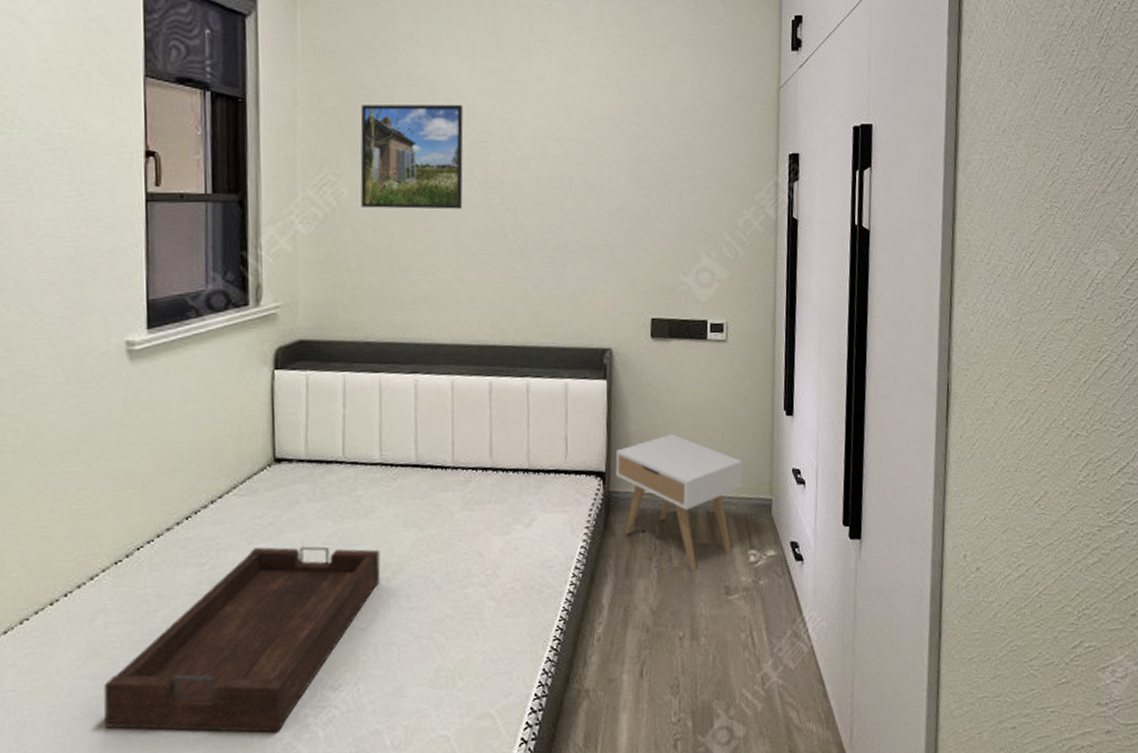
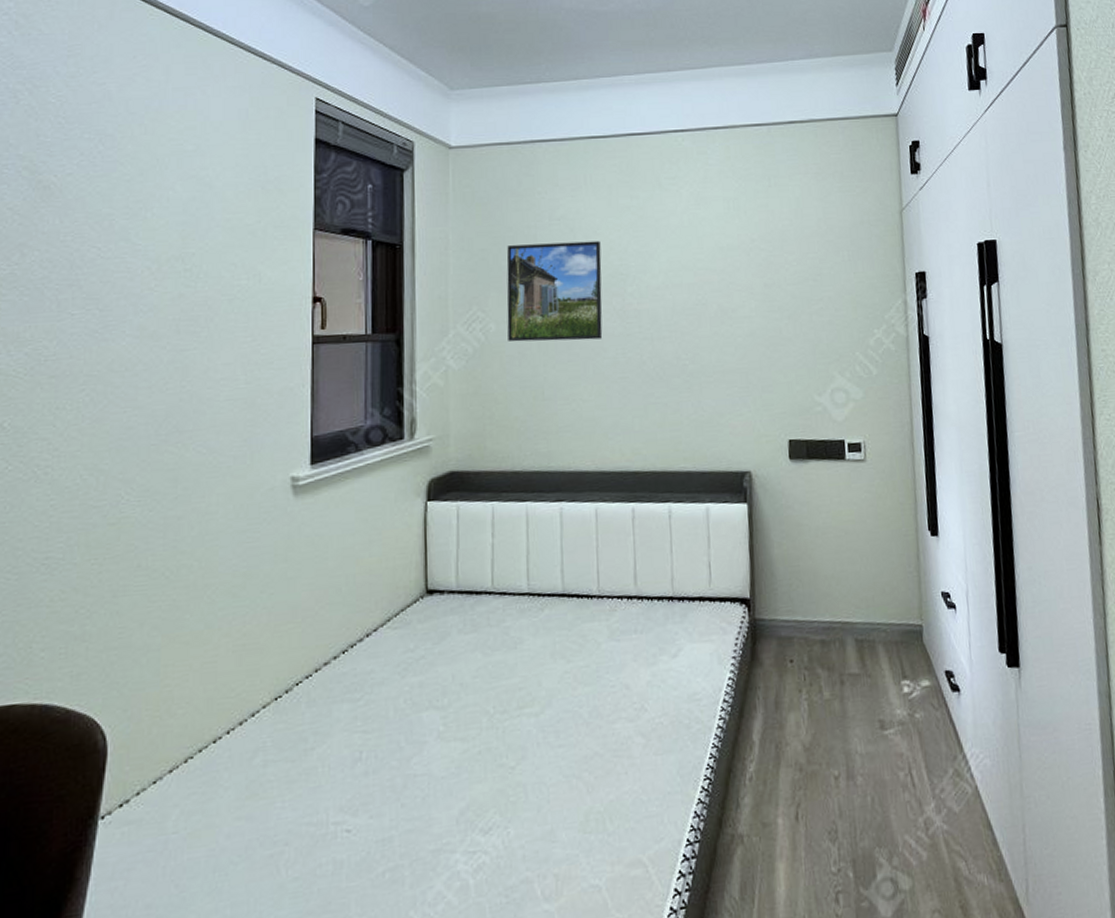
tray: present [104,546,381,733] -> none [261,680,529,881]
nightstand: present [615,434,743,571] -> none [759,558,892,704]

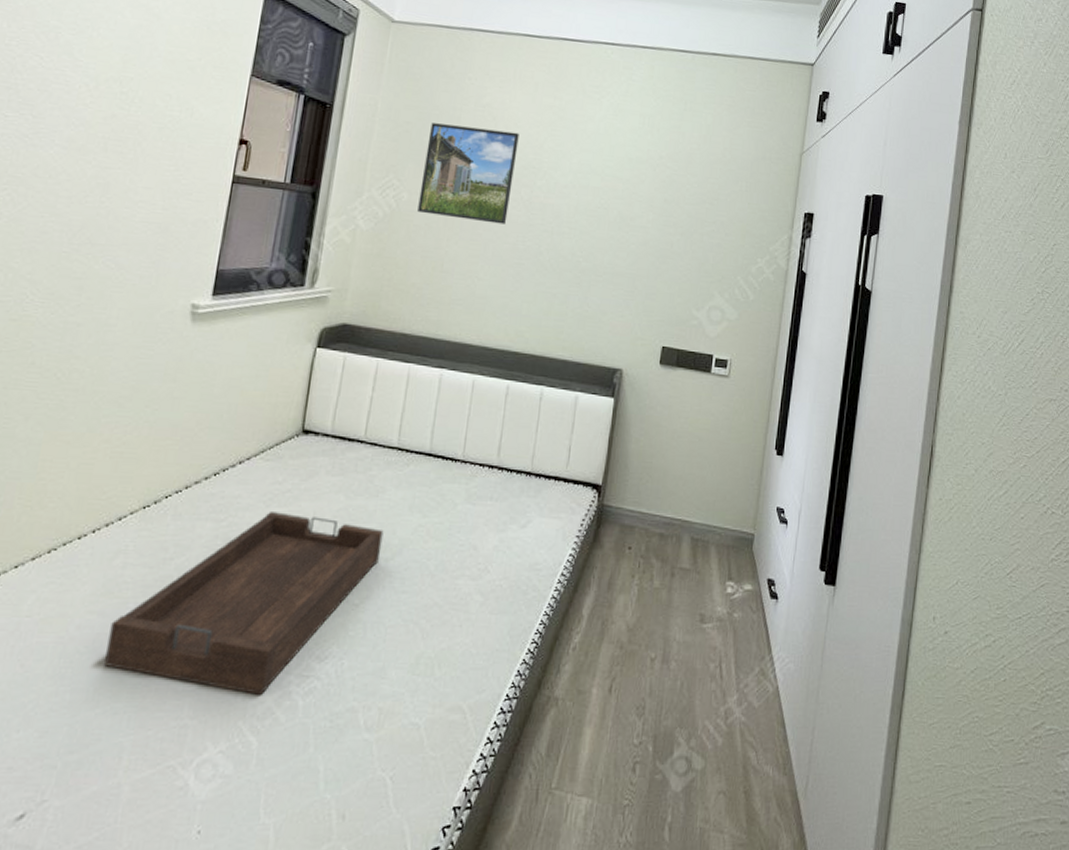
tray: none [261,680,529,881] -> present [104,512,384,695]

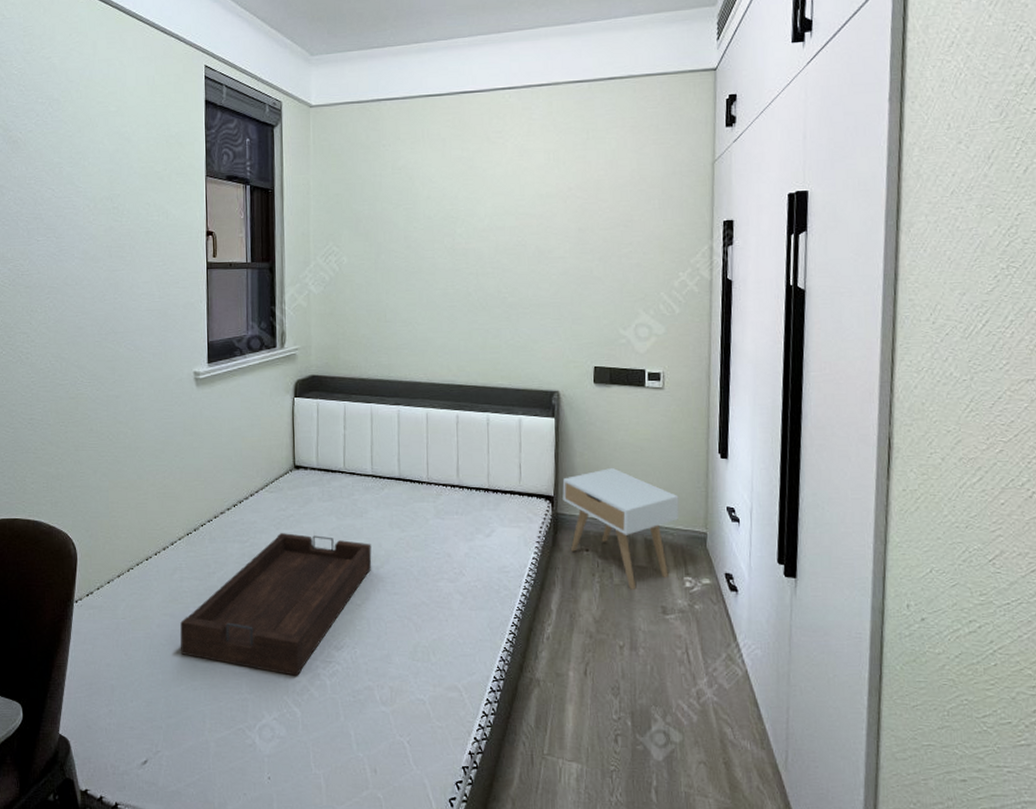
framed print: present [417,123,519,224] -> none [356,188,436,273]
nightstand: none [611,458,731,594] -> present [562,468,679,589]

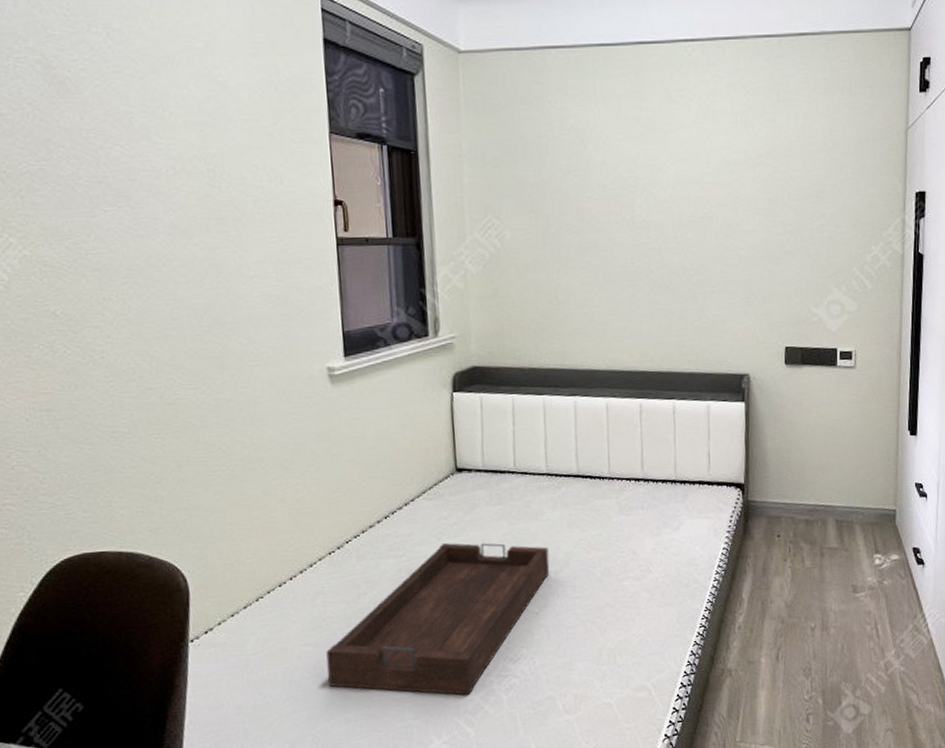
nightstand: present [562,468,679,589] -> none [753,451,870,572]

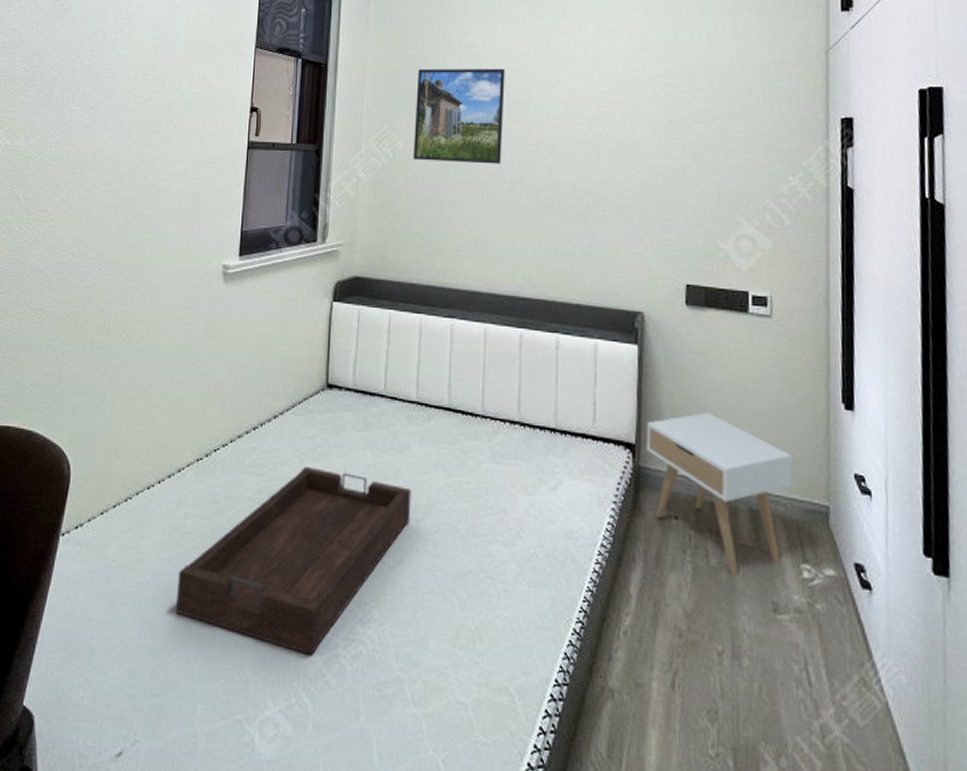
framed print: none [519,152,613,249] -> present [413,68,505,164]
nightstand: none [753,451,870,572] -> present [646,413,794,576]

